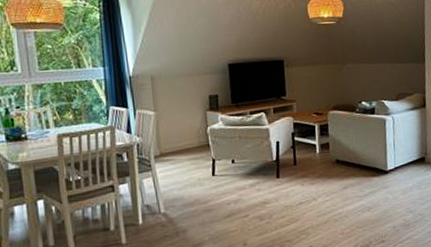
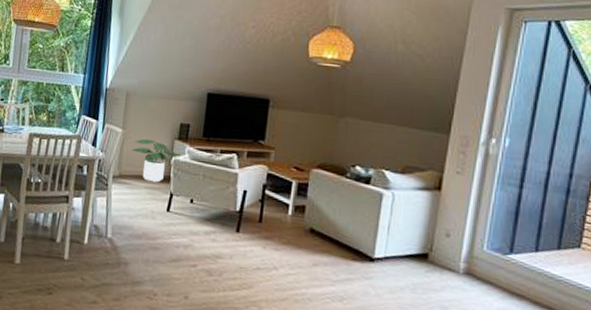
potted plant: none [168,116,215,154] -> present [133,139,181,183]

